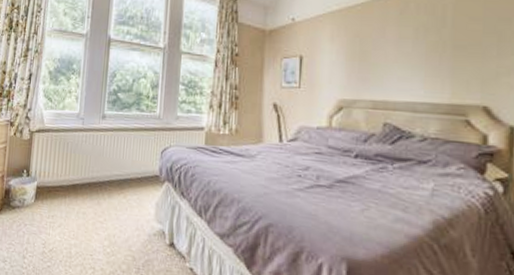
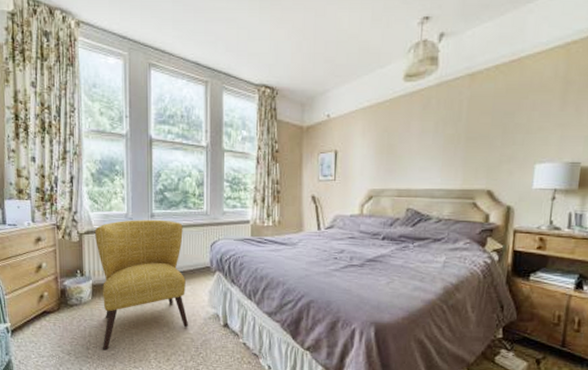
chair: none [38,120,134,260] -> present [95,219,189,349]

